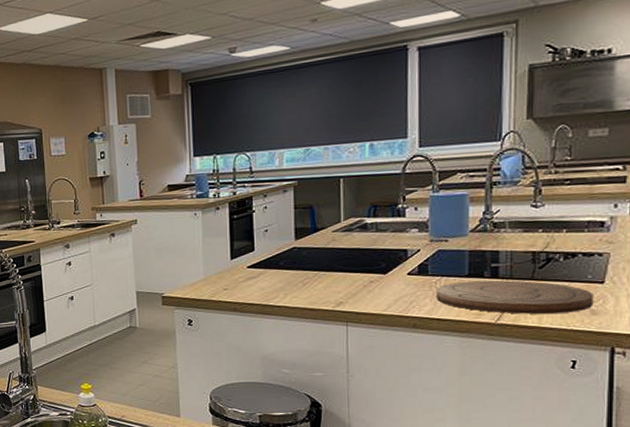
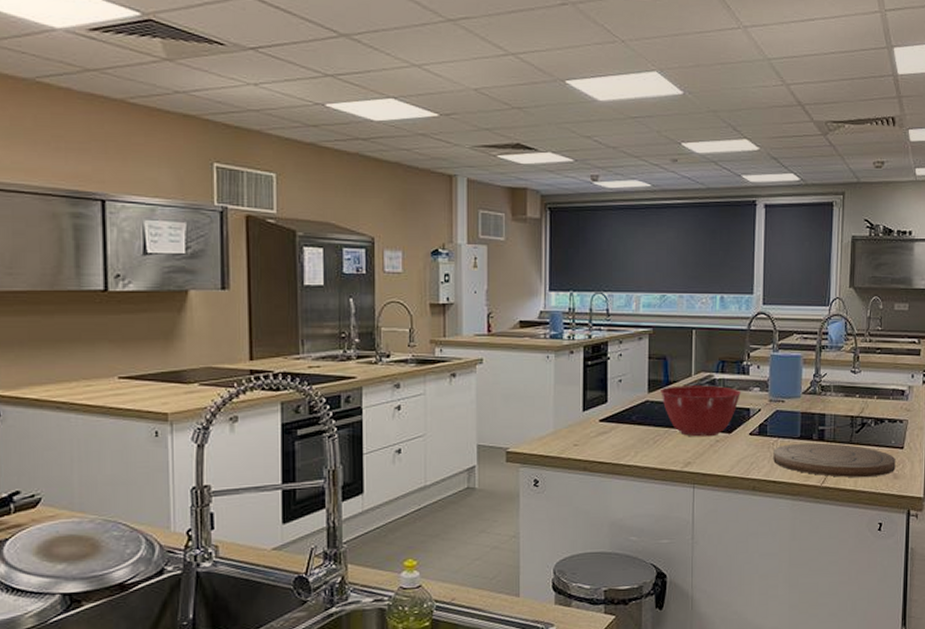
mixing bowl: none [308,229,397,279] -> present [661,385,742,437]

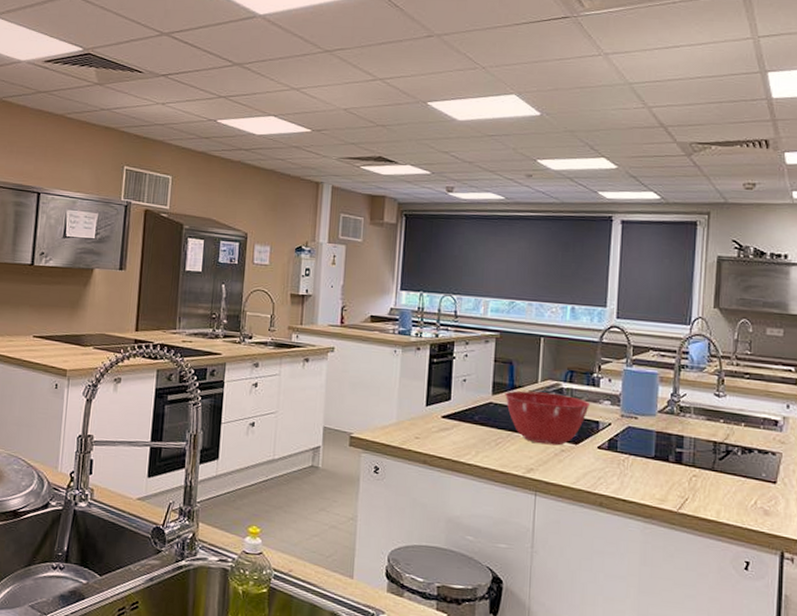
cutting board: present [773,442,896,477] -> none [623,463,767,510]

